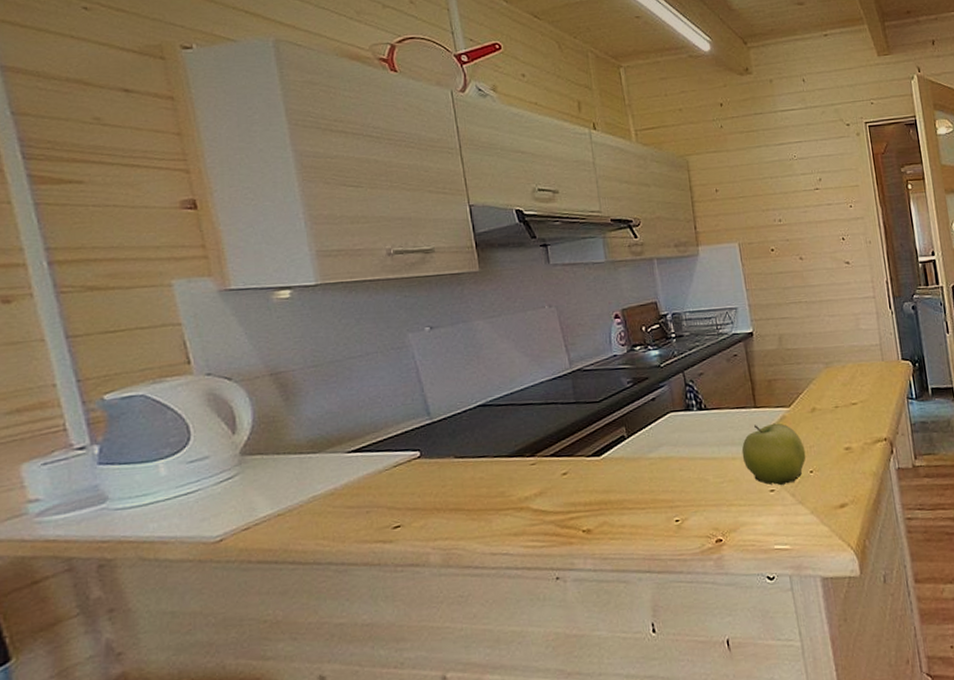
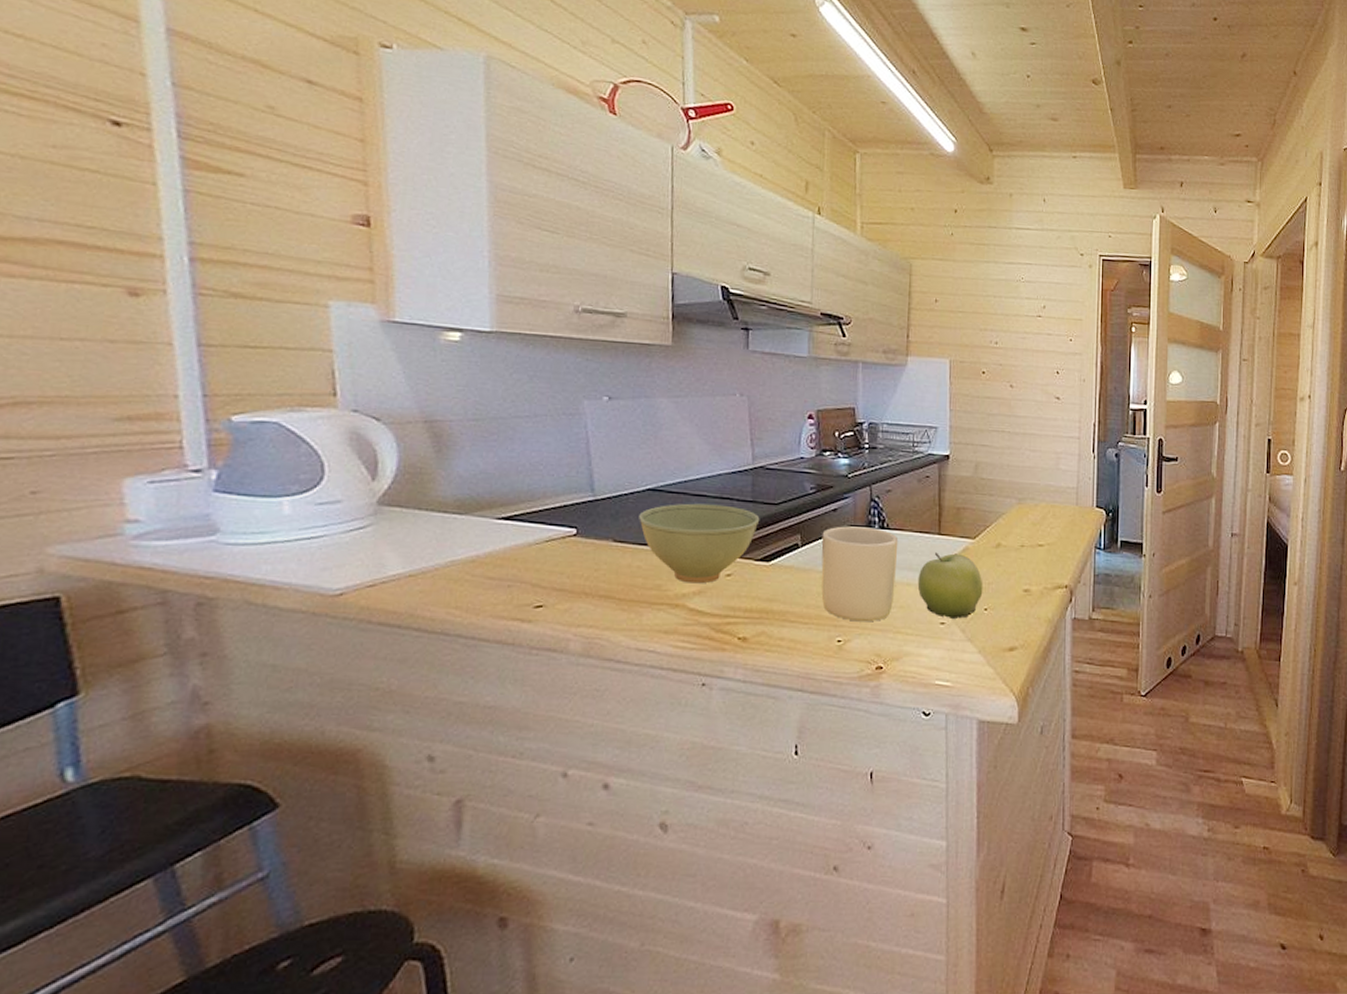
bowl: none [474,409,585,487] -> present [639,503,760,584]
mug: none [645,410,723,501] -> present [821,526,899,622]

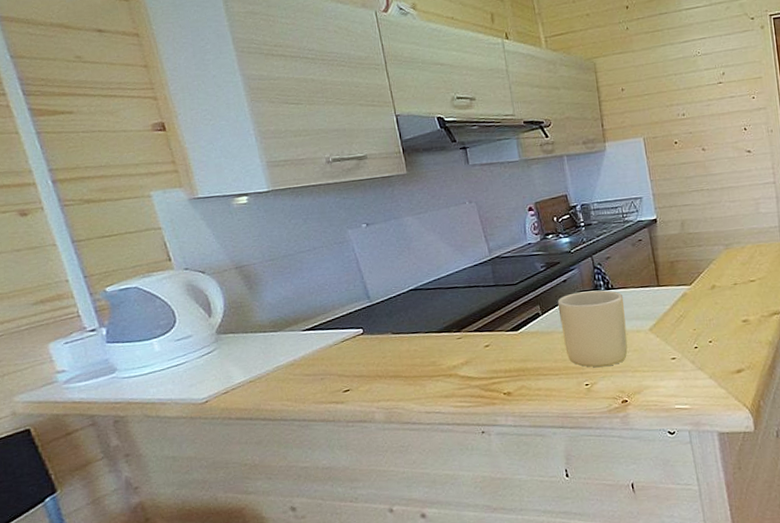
bowl: present [639,503,760,584] -> none [408,292,504,357]
fruit: present [917,552,983,619] -> none [645,299,706,354]

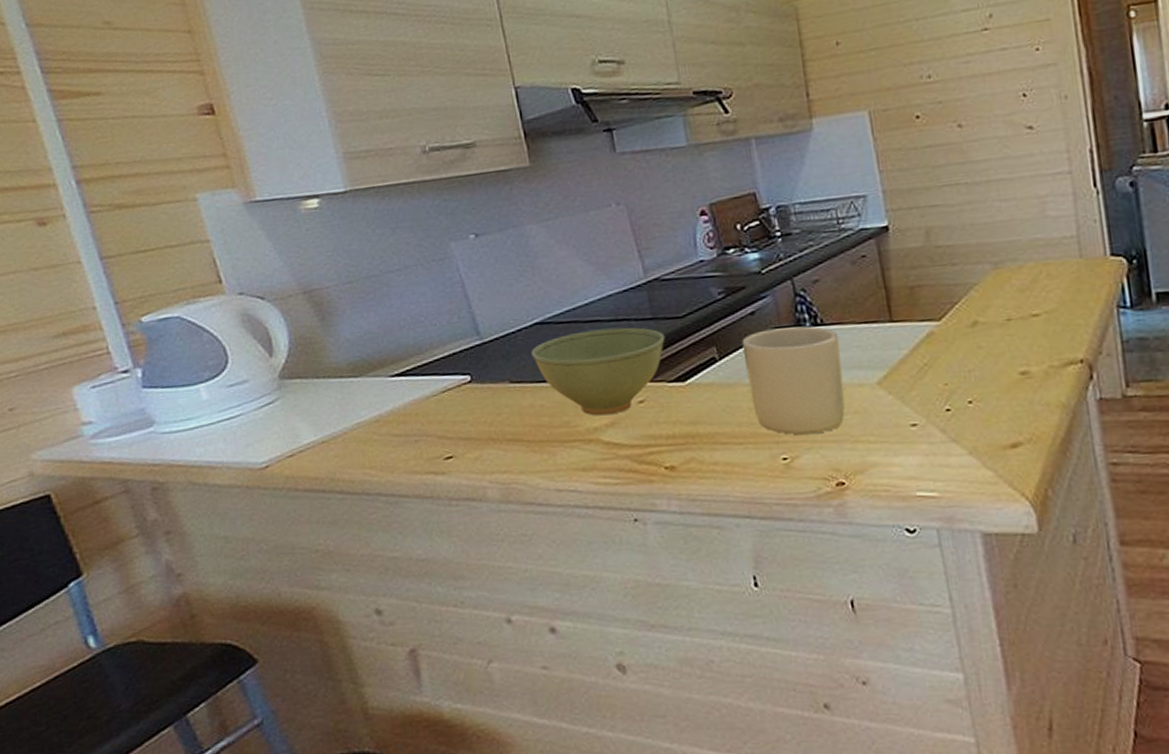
bowl: none [408,292,504,357] -> present [531,327,665,416]

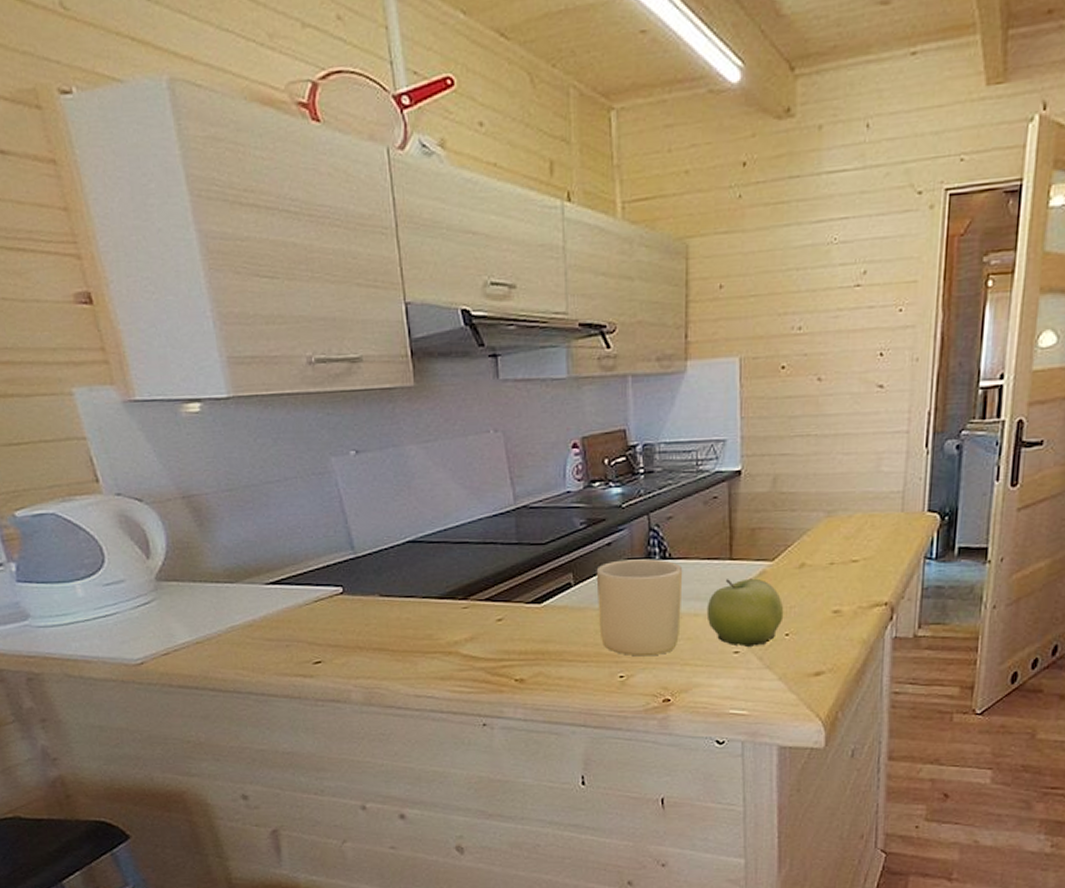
bowl: present [531,327,665,416] -> none [402,550,528,631]
fruit: none [871,341,963,418] -> present [706,578,784,647]

